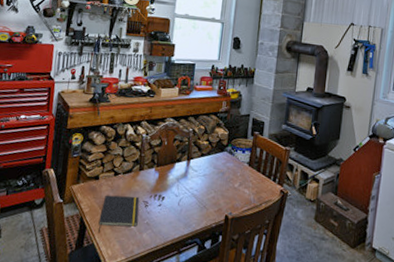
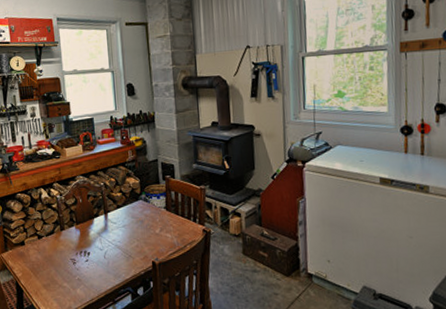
notepad: present [98,195,140,233] -> none [33,255,70,295]

